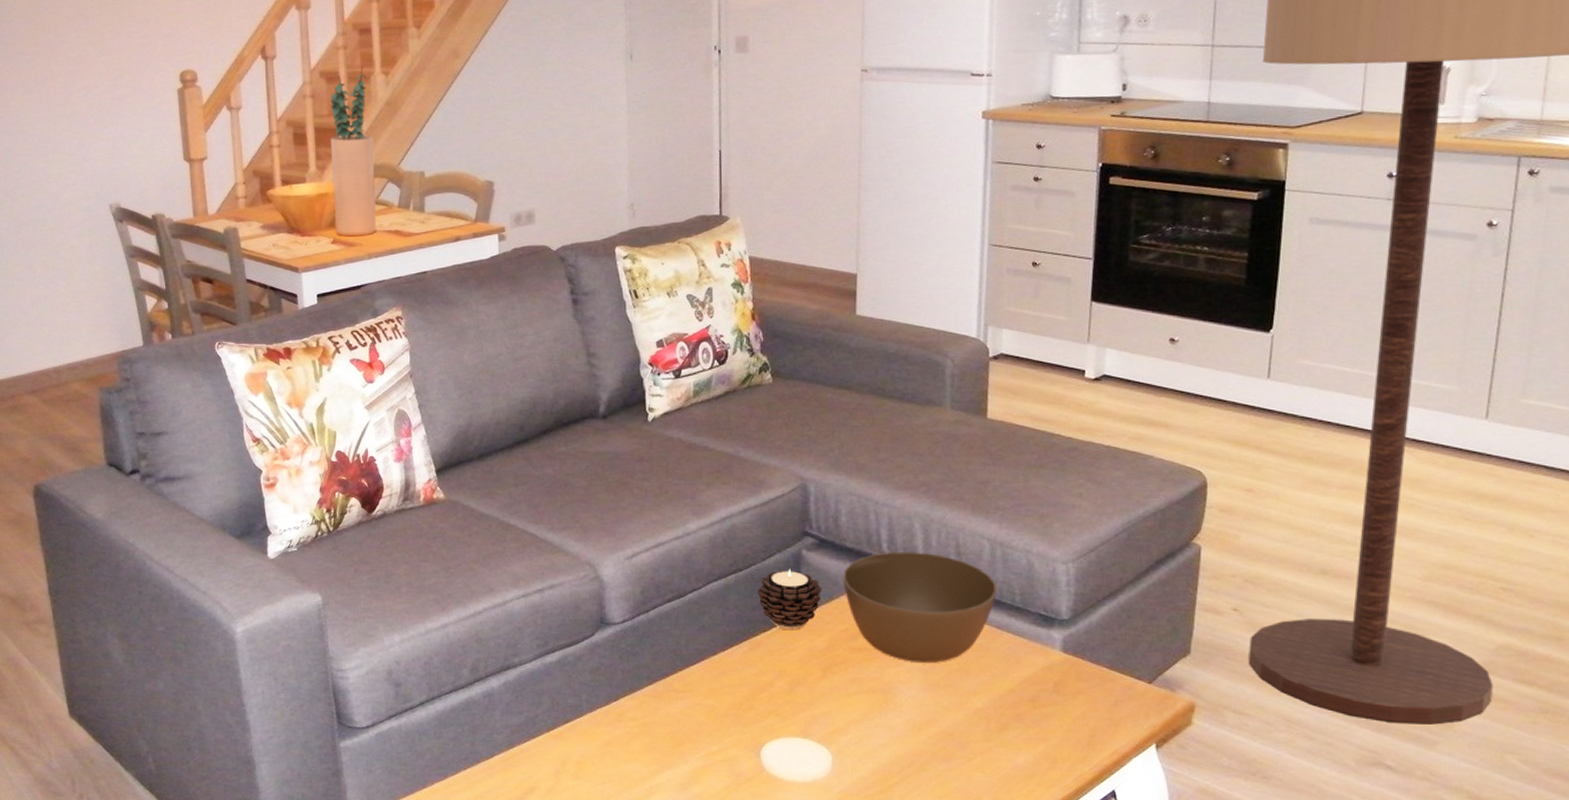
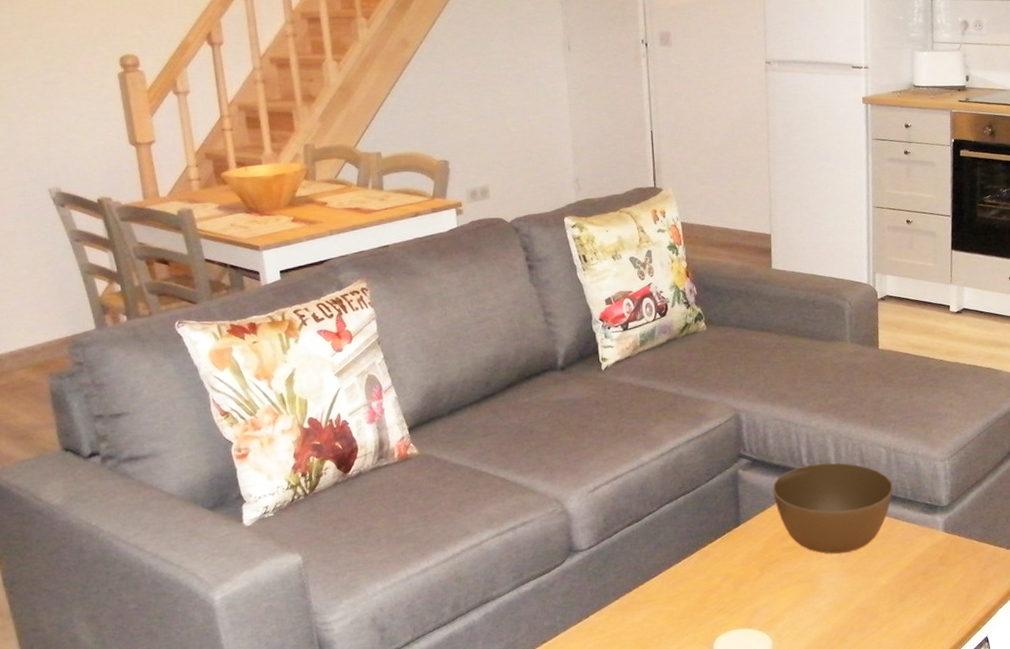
vase: present [330,66,377,237] -> none [283,53,337,215]
candle: present [757,568,823,631] -> none [703,486,757,539]

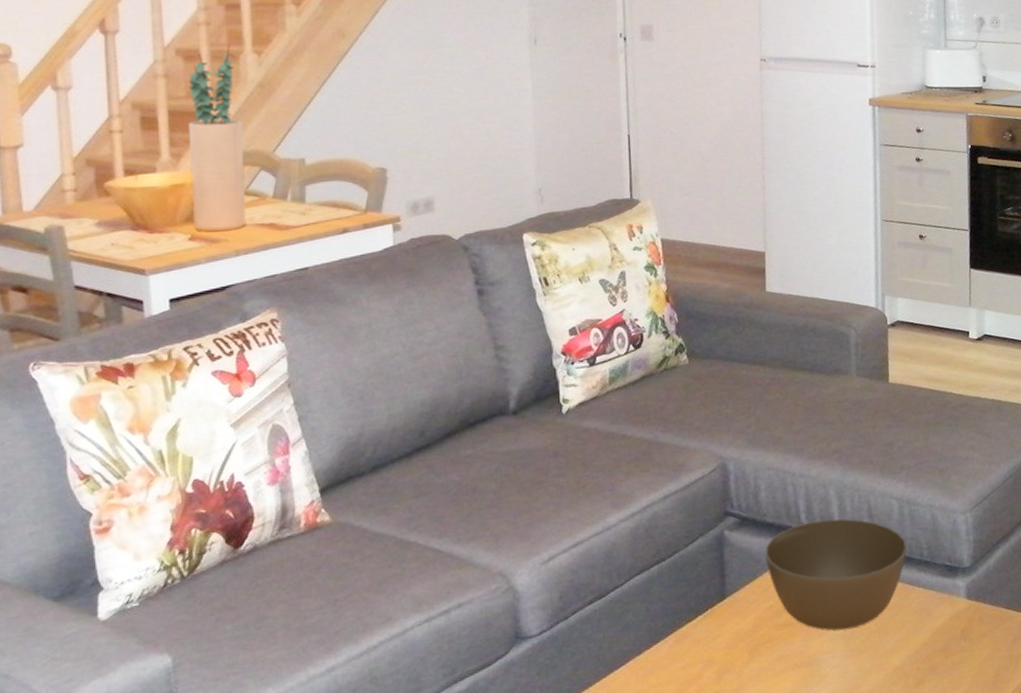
vase: none [283,53,337,215] -> present [188,44,247,232]

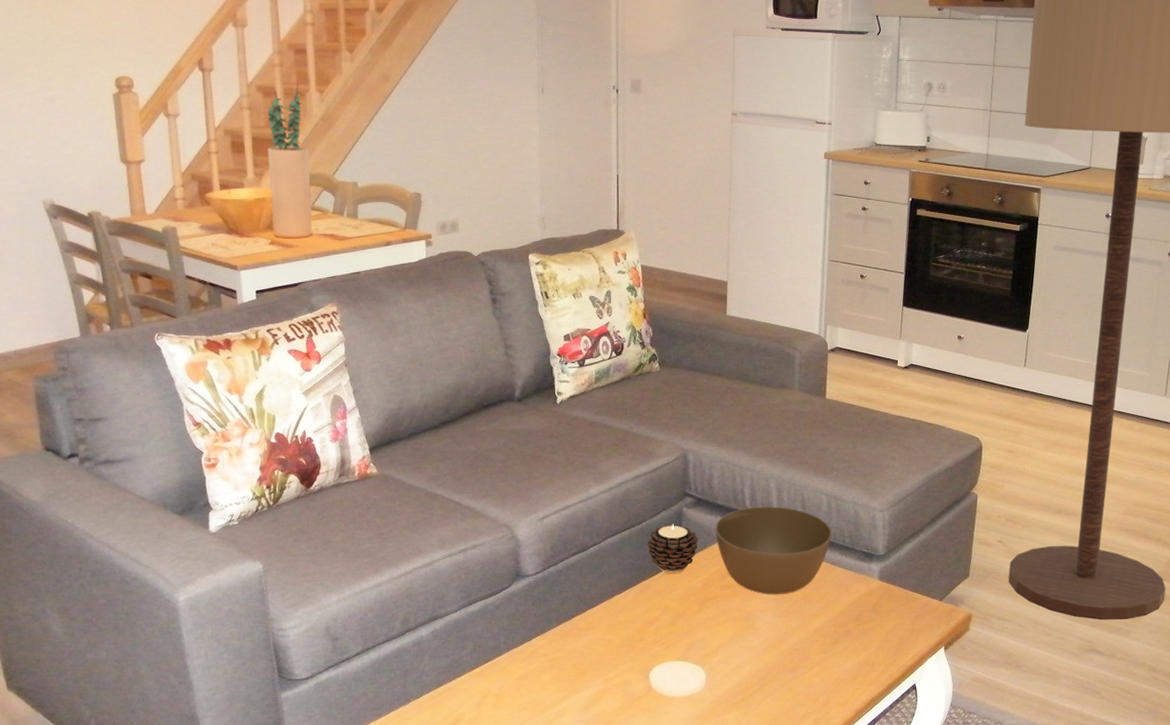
candle: none [681,551,746,617] -> present [647,523,699,574]

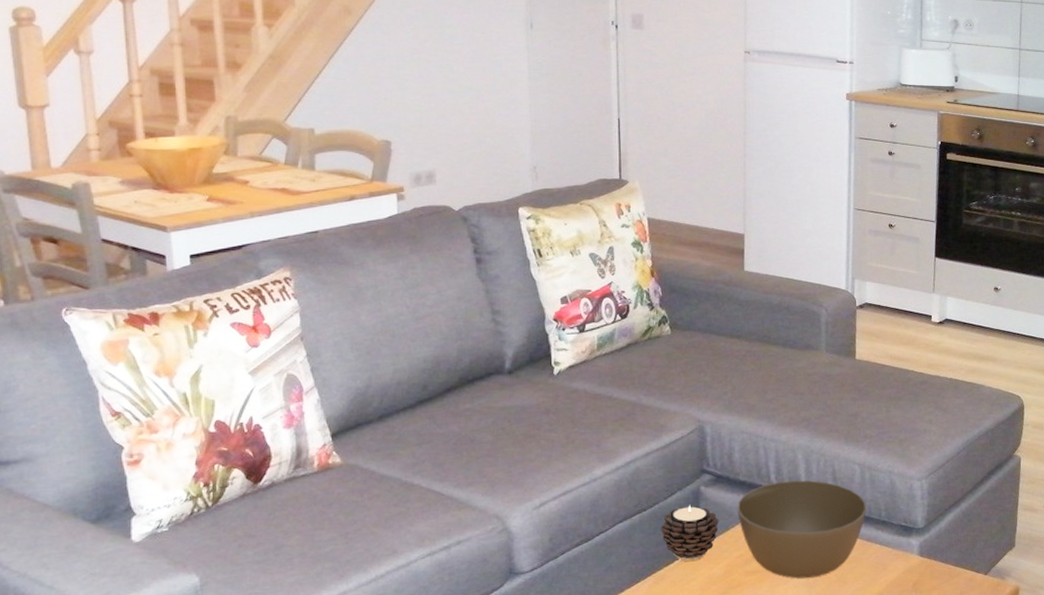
vase: present [268,84,313,239] -> none [204,17,261,194]

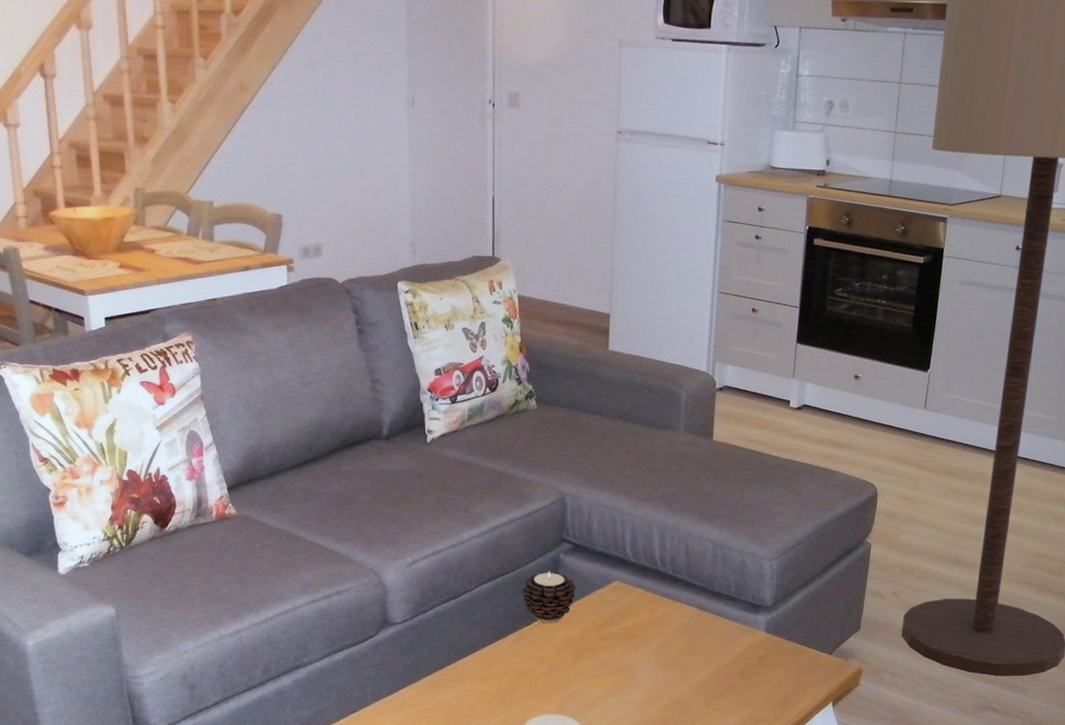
bowl: present [737,480,867,579] -> none [594,553,717,646]

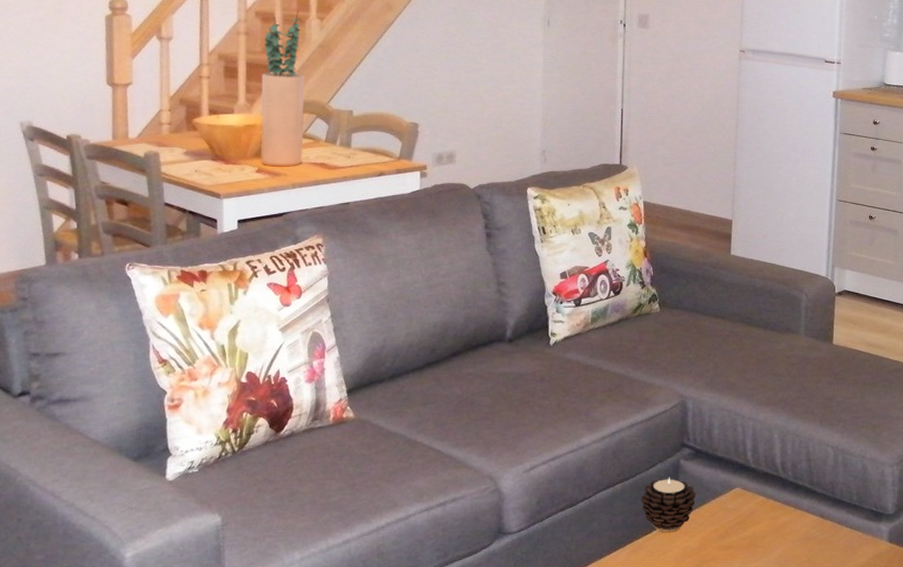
vase: none [115,93,166,262] -> present [260,10,305,167]

